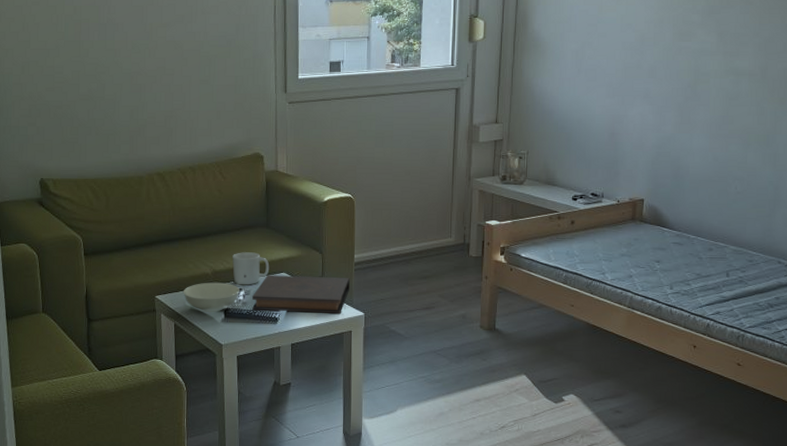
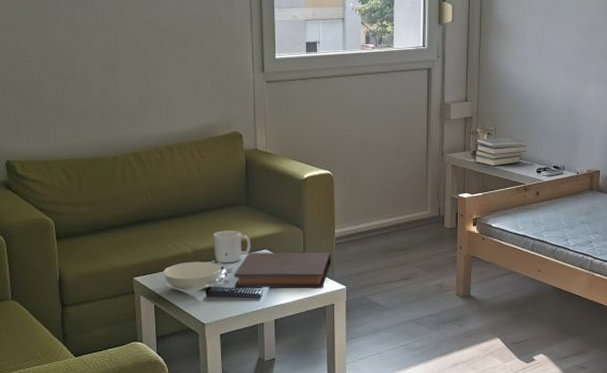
books: none [504,161,562,193] -> present [474,137,527,167]

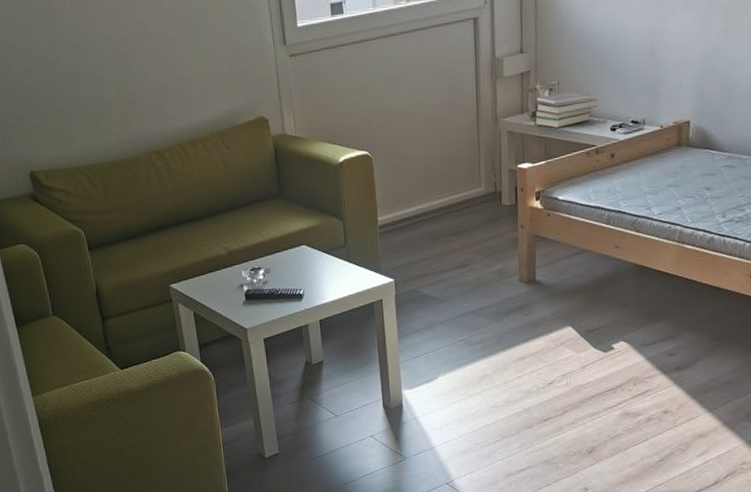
bowl: present [162,261,221,292] -> none [198,262,259,296]
mug: present [212,230,251,264] -> none [246,226,288,264]
book: present [235,252,332,288] -> none [273,243,377,289]

